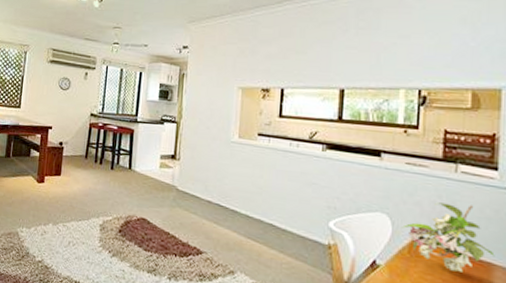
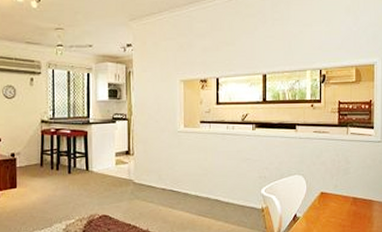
plant: present [400,202,495,272] -> none [312,158,374,211]

